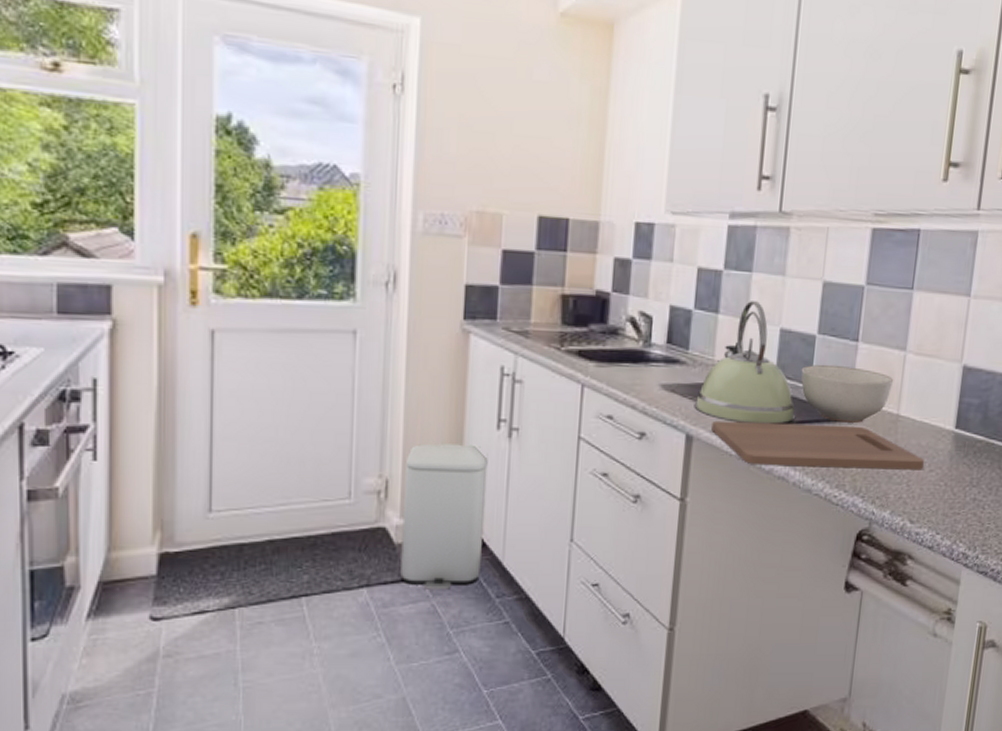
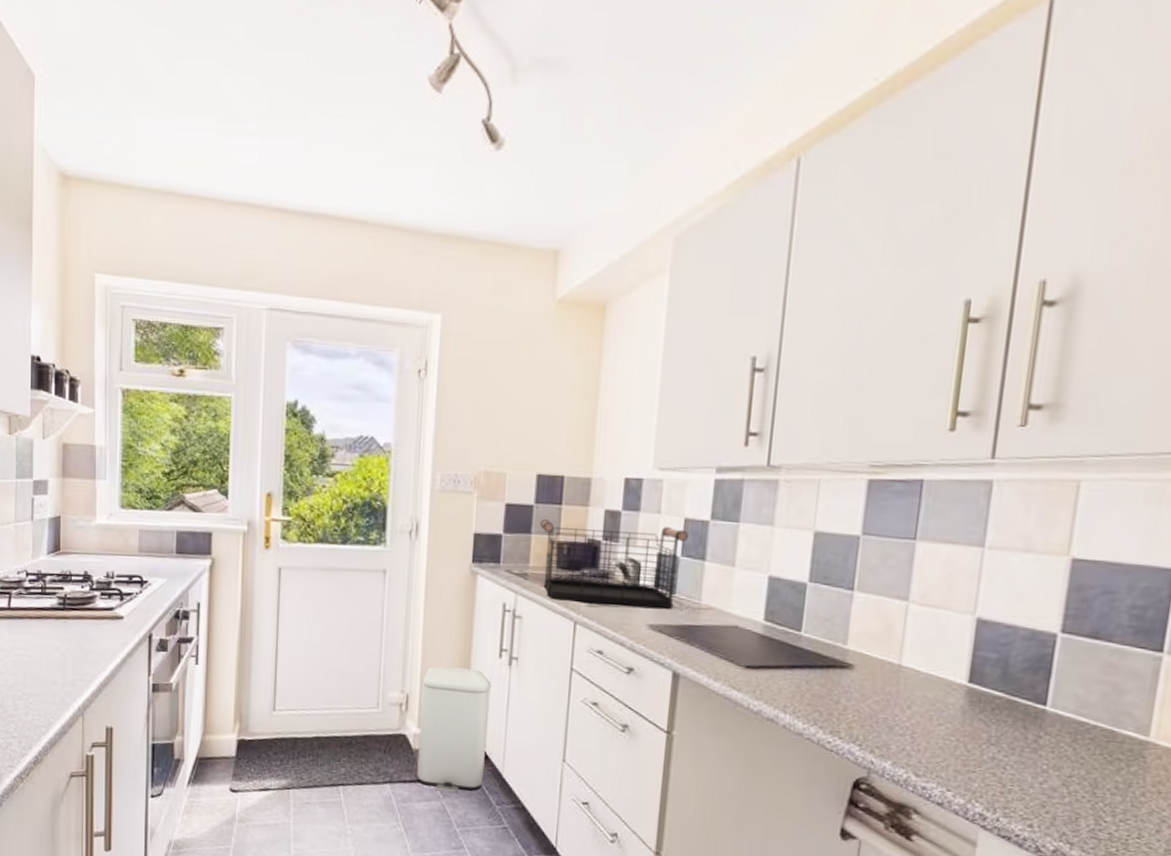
dish rack: none [543,268,703,366] -> present [540,519,689,609]
kettle: present [694,301,796,425] -> none [680,549,786,668]
cutting board: present [711,420,924,470] -> none [698,660,931,723]
bowl: present [801,365,894,423] -> none [791,612,895,671]

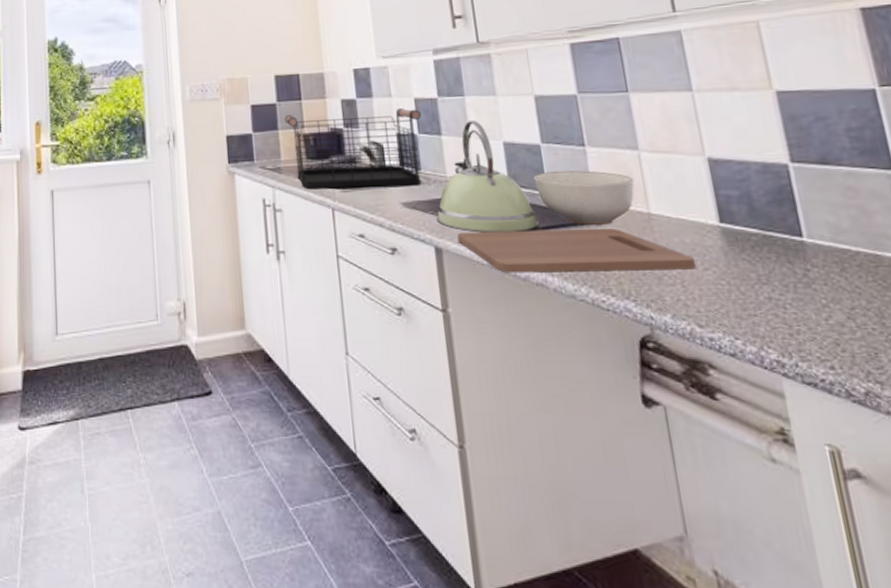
pedal bin: present [417,667,491,793] -> none [197,268,271,403]
kettle: none [680,549,786,668] -> present [436,120,540,233]
cutting board: none [698,660,931,723] -> present [457,227,695,273]
bowl: none [791,612,895,671] -> present [533,170,635,225]

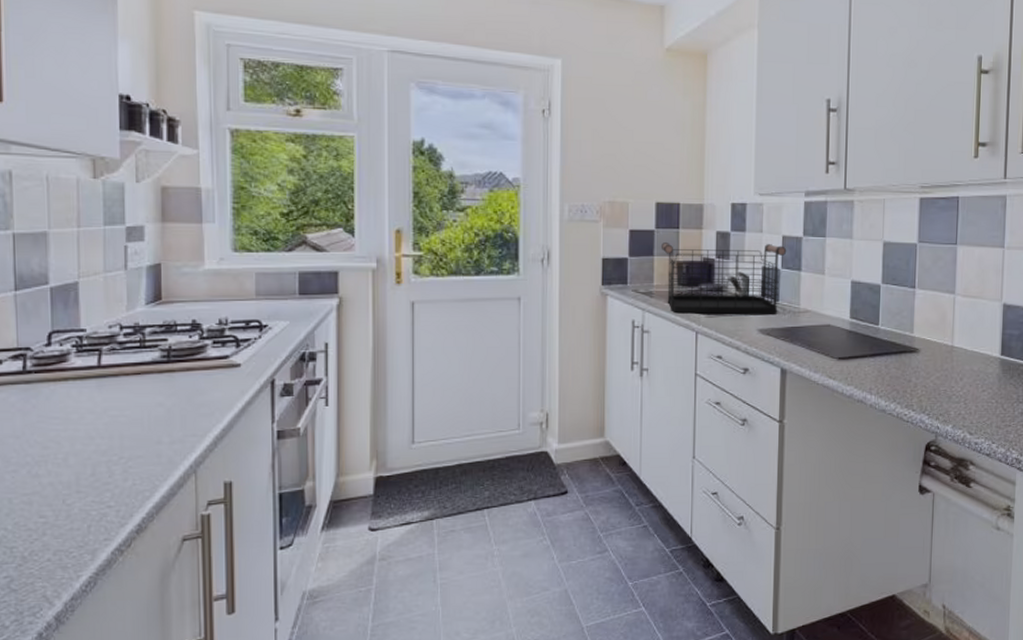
kettle: present [436,120,540,233] -> none [786,260,869,358]
cutting board: present [457,227,695,273] -> none [801,356,977,392]
bowl: present [533,170,635,225] -> none [870,309,947,354]

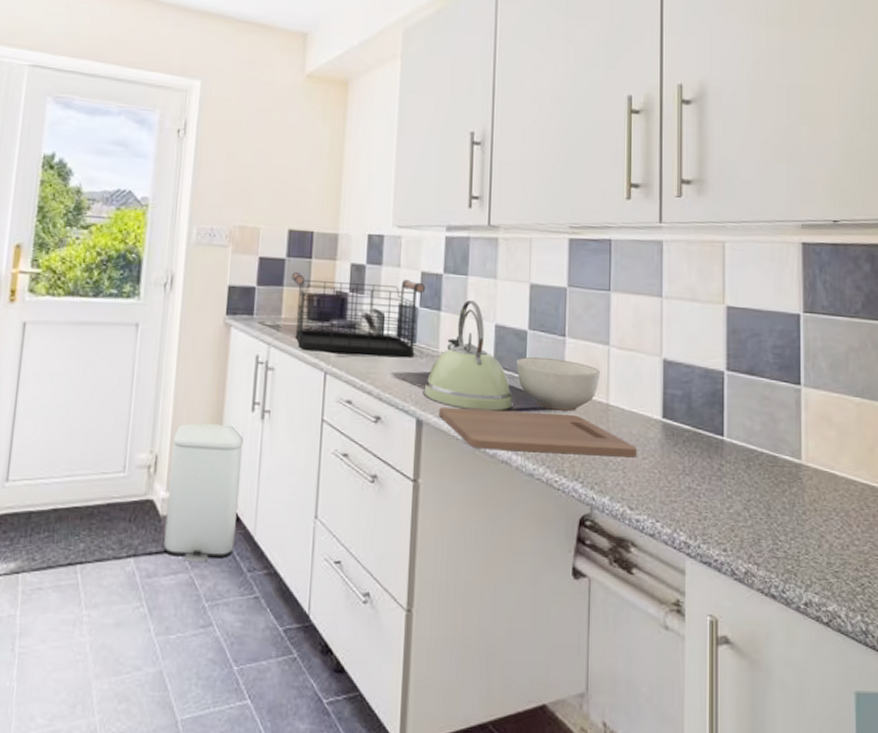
pedal bin: none [560,383,625,501] -> present [163,423,244,562]
kettle: none [786,260,869,358] -> present [422,300,515,412]
cutting board: none [801,356,977,392] -> present [439,406,636,458]
bowl: none [870,309,947,354] -> present [516,357,601,411]

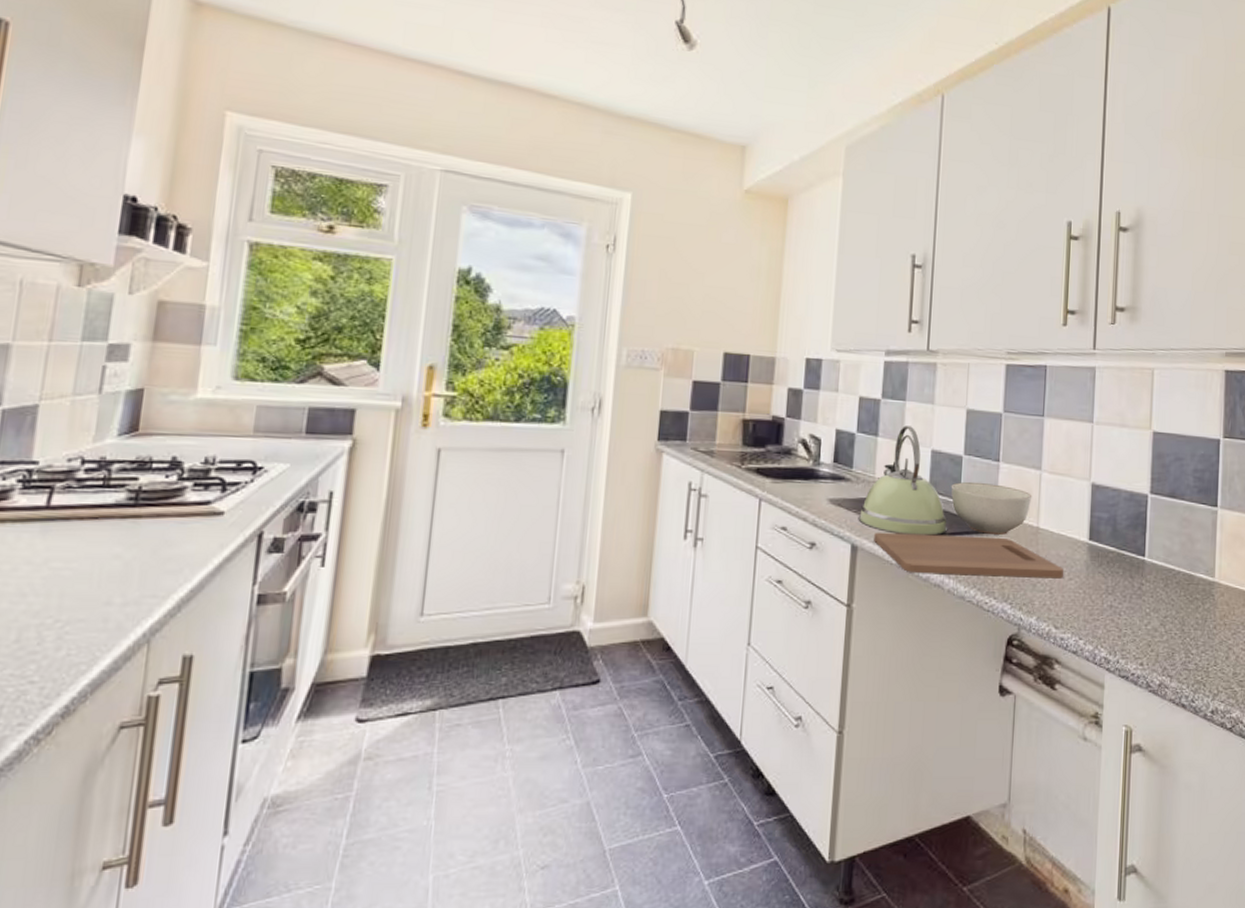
pedal bin: present [163,423,244,562] -> none [591,552,675,692]
dish rack: present [292,272,426,357] -> none [727,397,864,483]

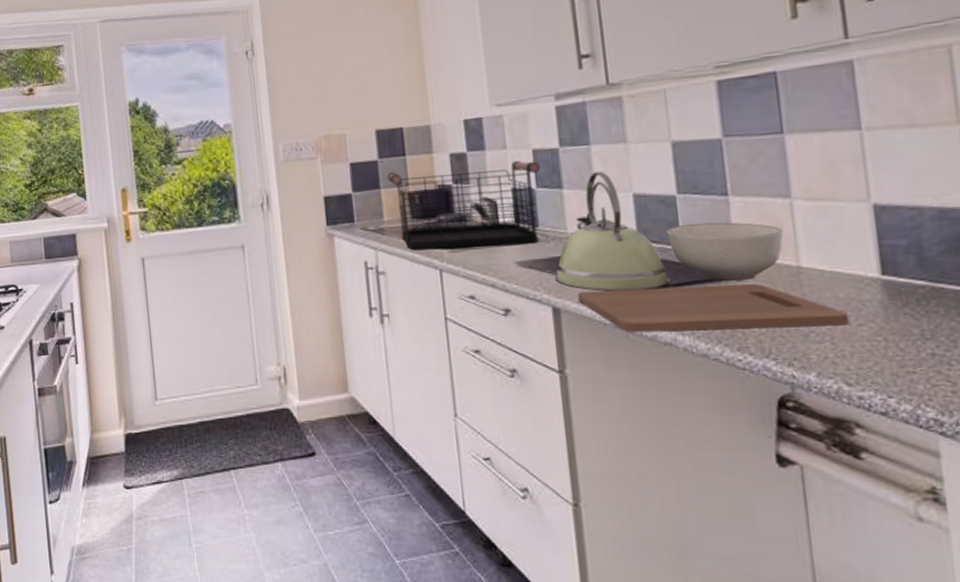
dish rack: none [727,397,864,483] -> present [388,161,541,251]

